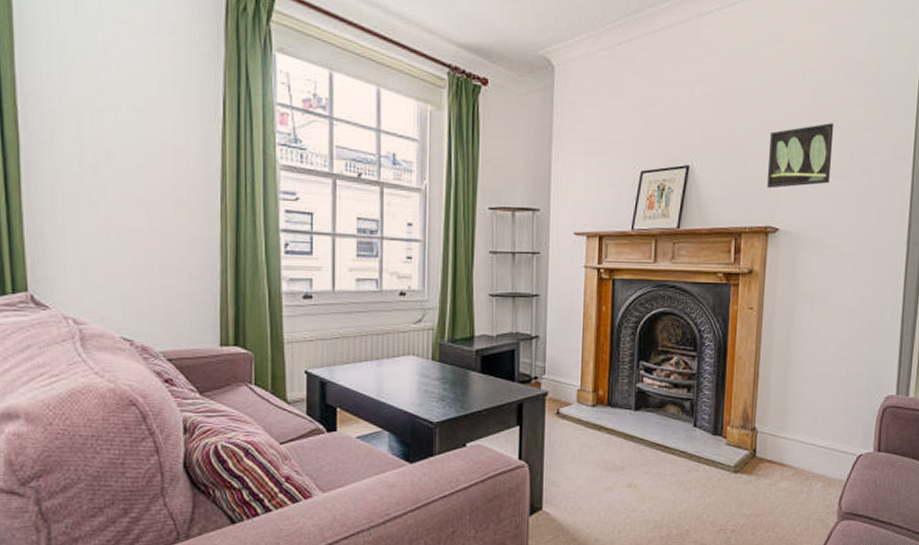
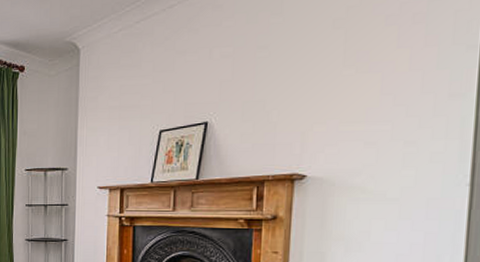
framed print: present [766,123,834,189] -> none [291,67,372,137]

